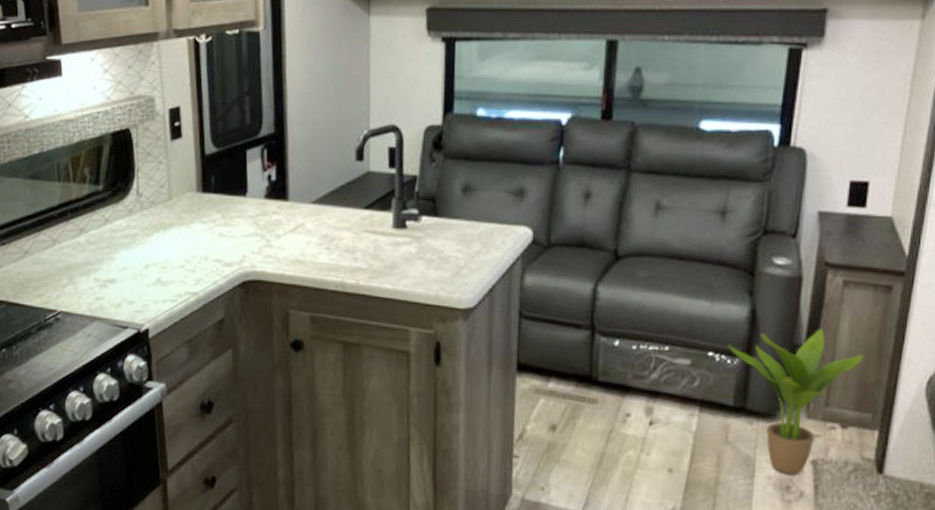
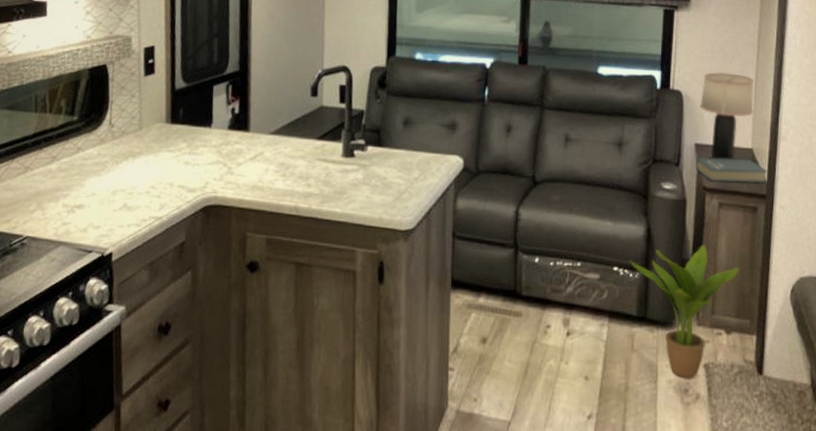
book: none [816,228,910,258] -> present [695,158,768,183]
table lamp: none [827,124,903,231] -> present [700,71,755,160]

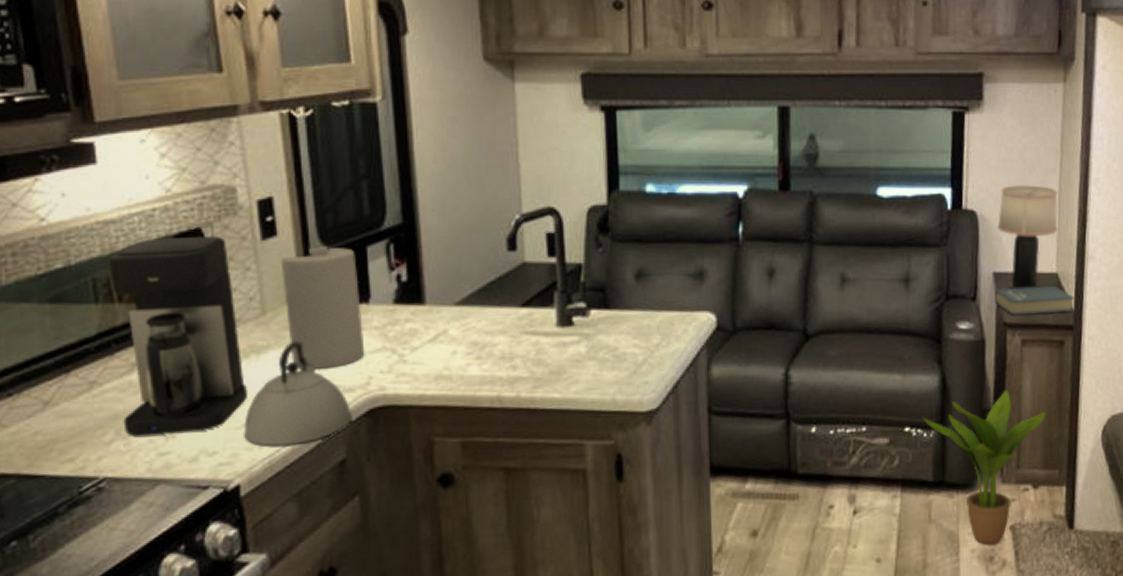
coffee maker: none [43,70,124,210] -> present [108,235,247,436]
kettle: none [119,151,193,227] -> present [244,341,353,446]
paper towel holder: none [154,83,206,174] -> present [280,245,365,370]

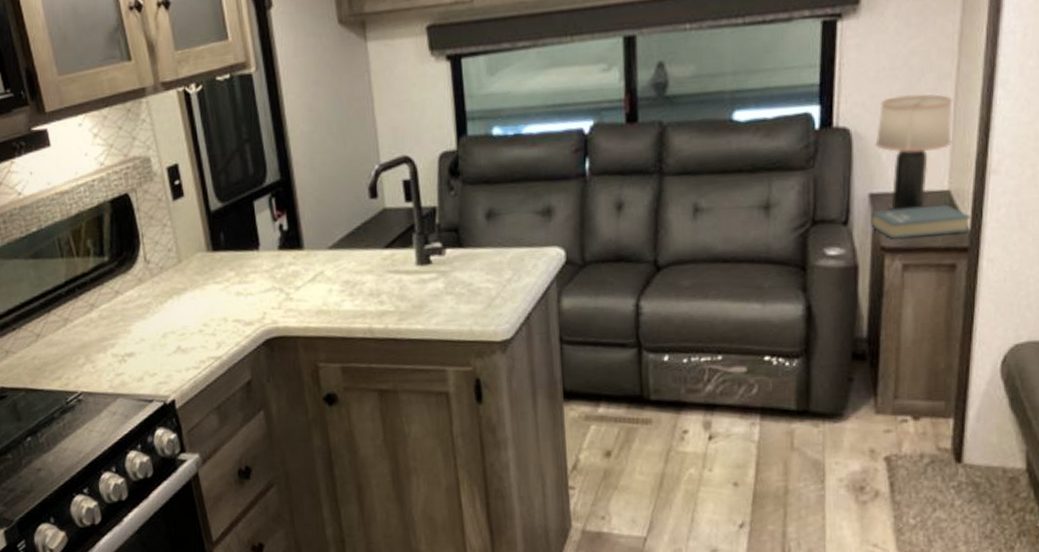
coffee maker: present [108,235,247,436] -> none [66,199,174,361]
kettle: present [244,341,353,446] -> none [173,284,254,369]
paper towel holder: present [280,245,365,370] -> none [188,202,259,308]
potted plant: present [922,390,1046,545] -> none [784,318,931,474]

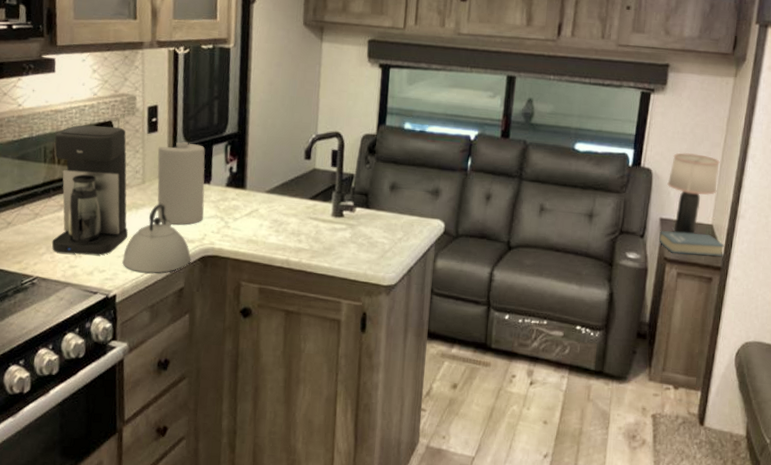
coffee maker: none [66,199,174,361] -> present [51,124,128,255]
kettle: none [173,284,254,369] -> present [122,204,191,273]
paper towel holder: none [188,202,259,308] -> present [157,141,206,225]

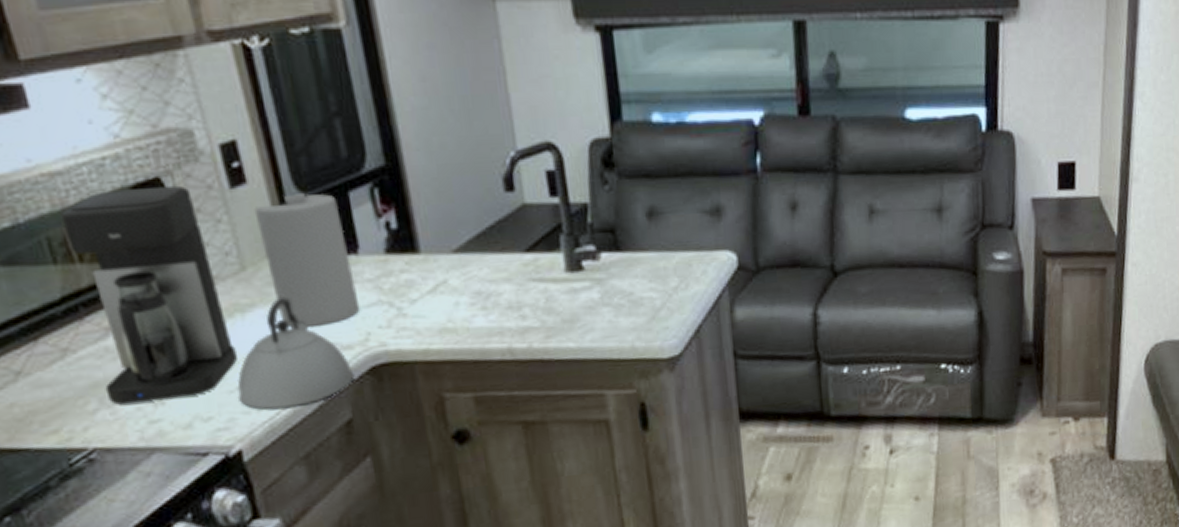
book: present [658,231,725,256] -> none [1032,210,1118,244]
table lamp: present [667,152,721,235] -> none [1035,100,1102,216]

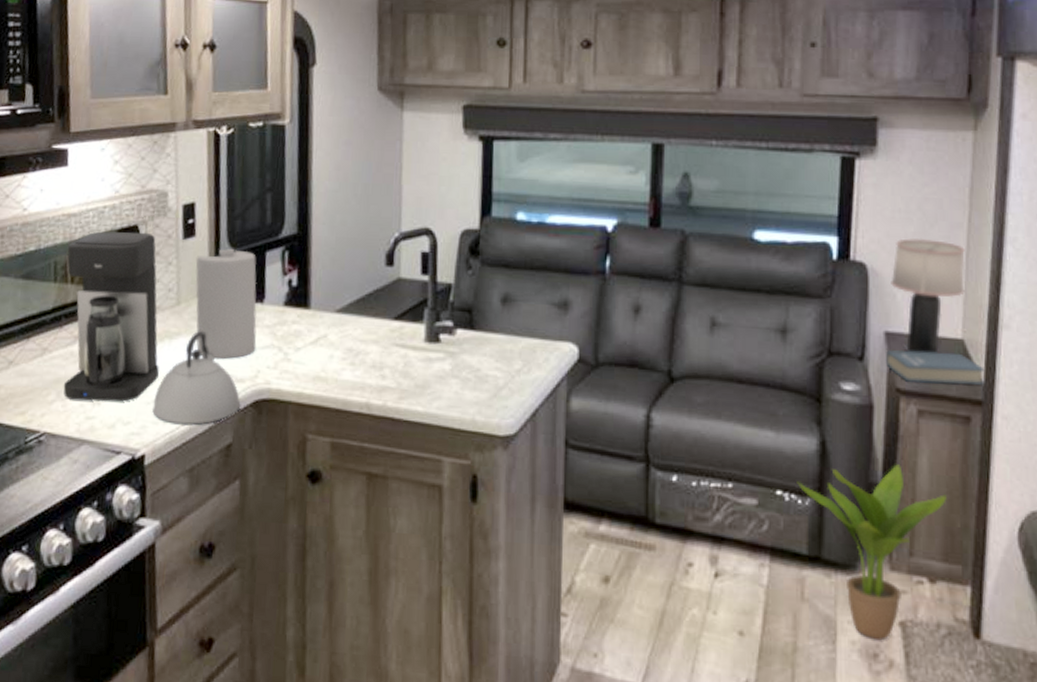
potted plant: none [959,322,1087,479] -> present [797,464,947,640]
book: none [1032,210,1118,244] -> present [885,350,985,385]
table lamp: none [1035,100,1102,216] -> present [891,238,966,355]

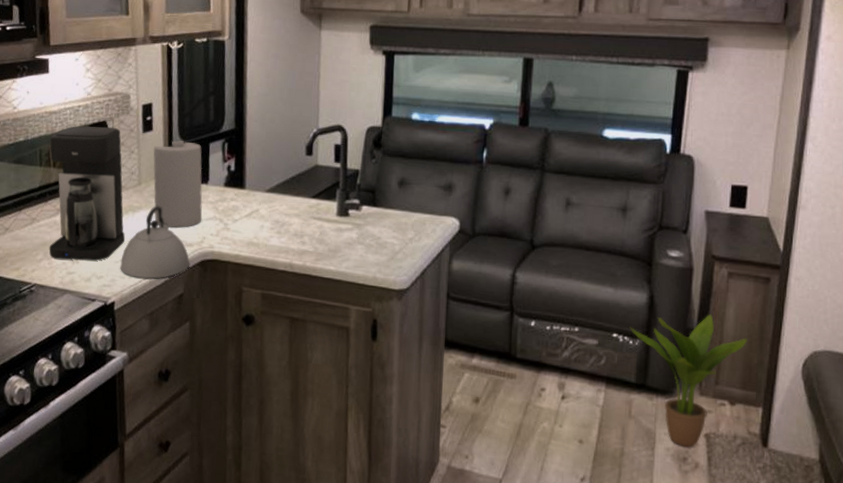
book: present [885,350,985,385] -> none [704,225,784,253]
table lamp: present [891,238,966,355] -> none [712,136,775,229]

